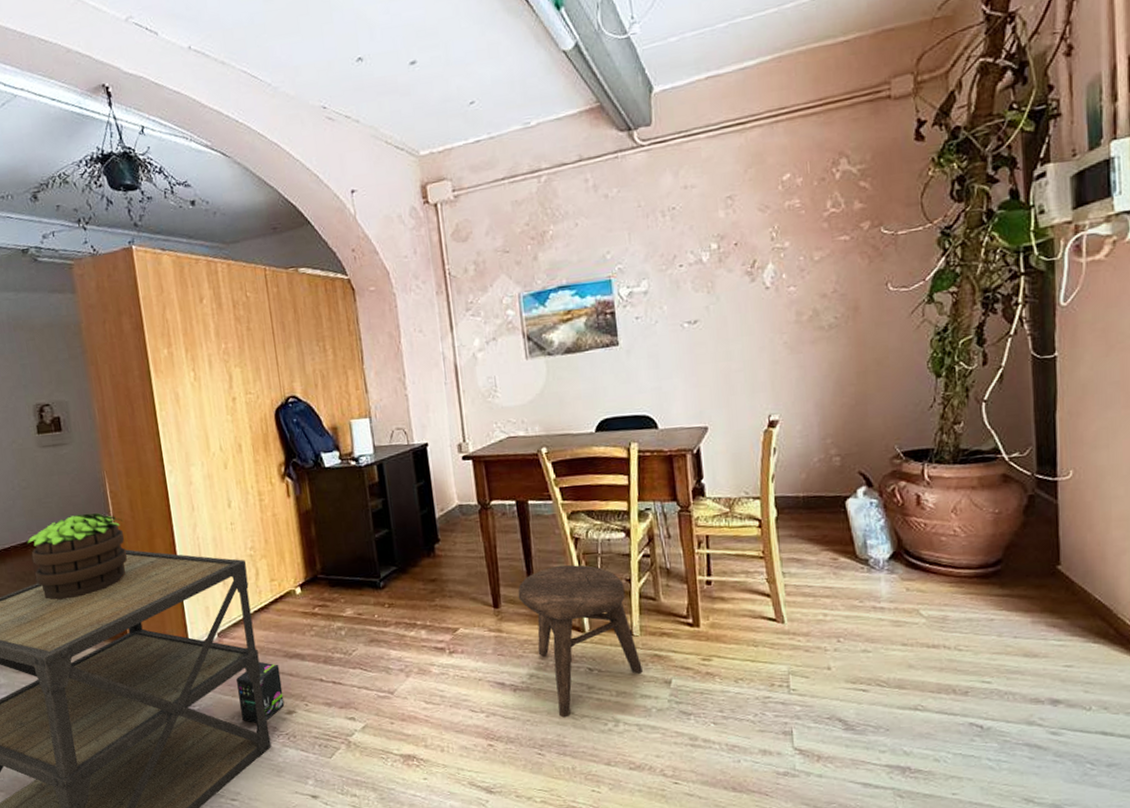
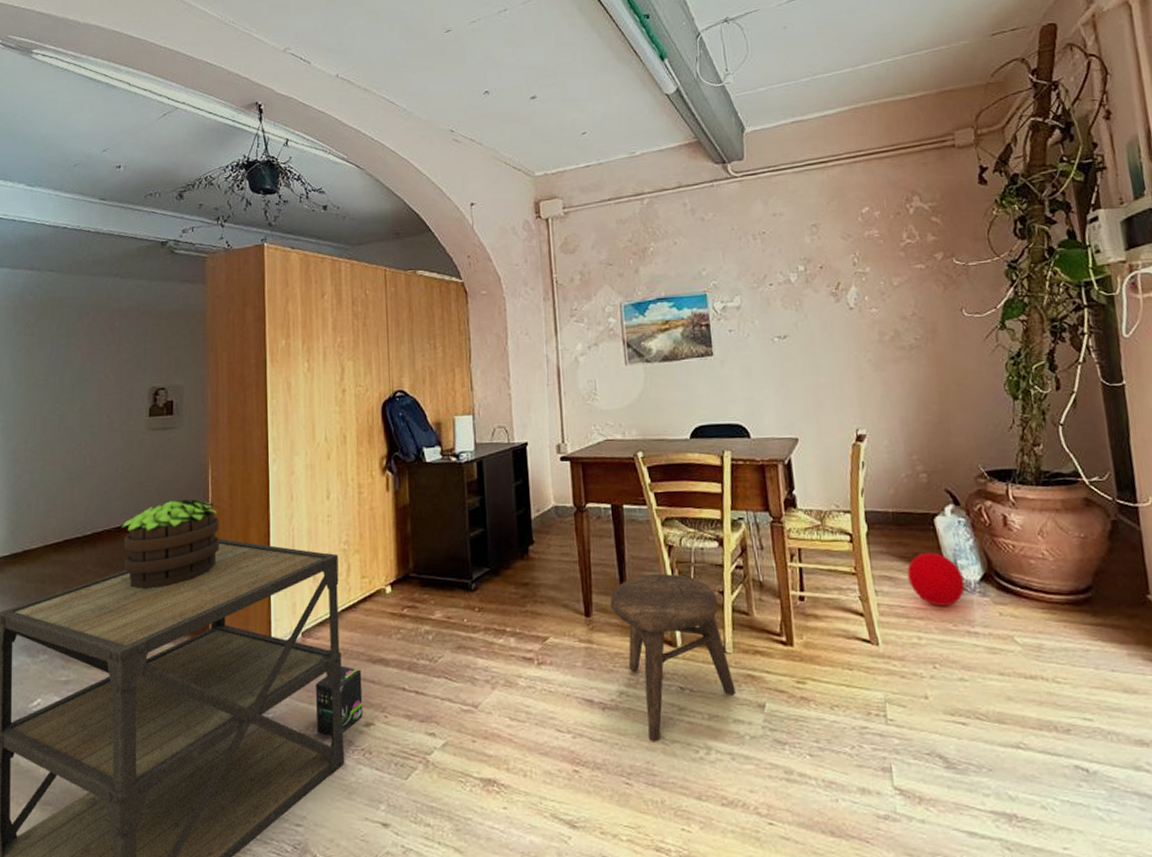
ball: none [816,533,874,585] -> present [907,552,965,606]

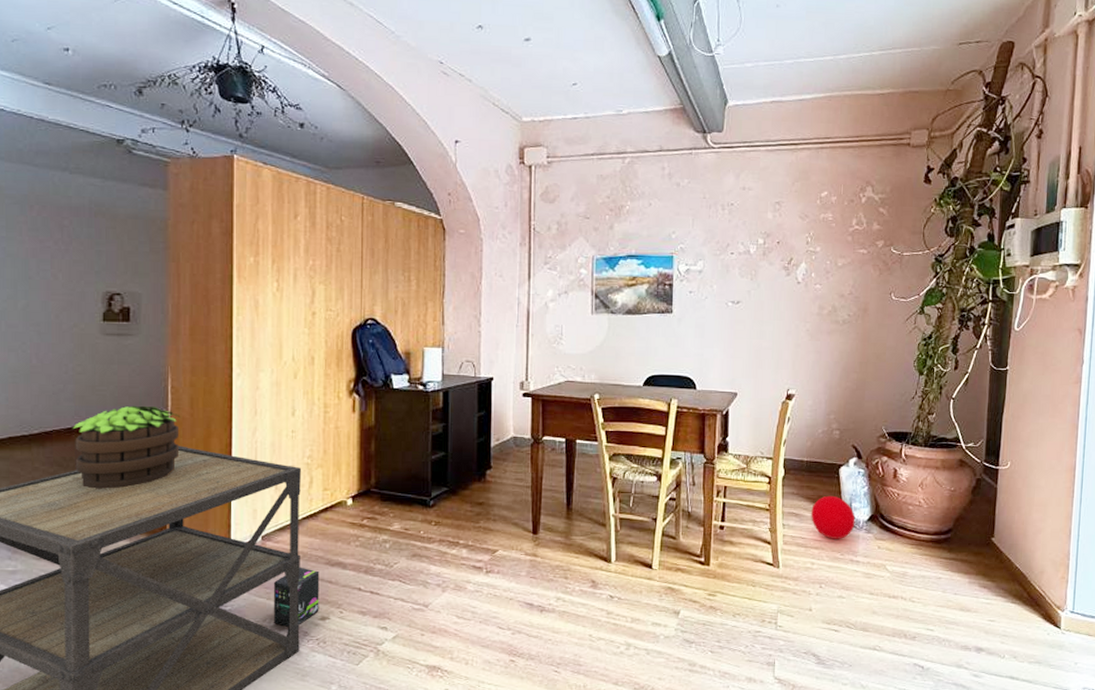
stool: present [610,573,735,742] -> none [556,500,656,639]

